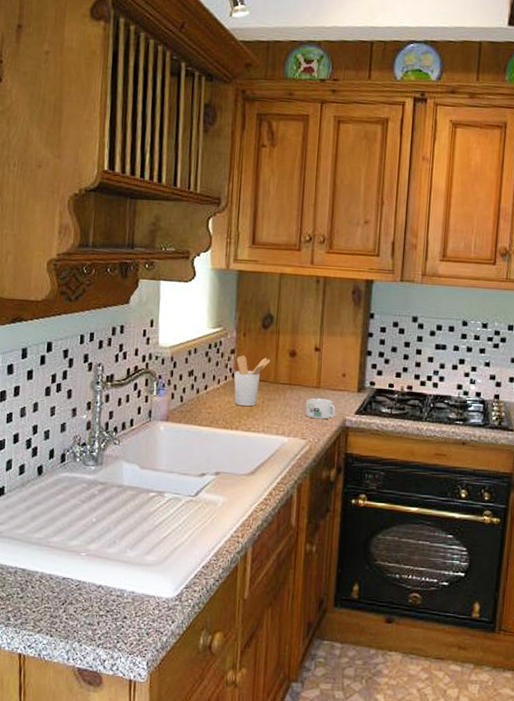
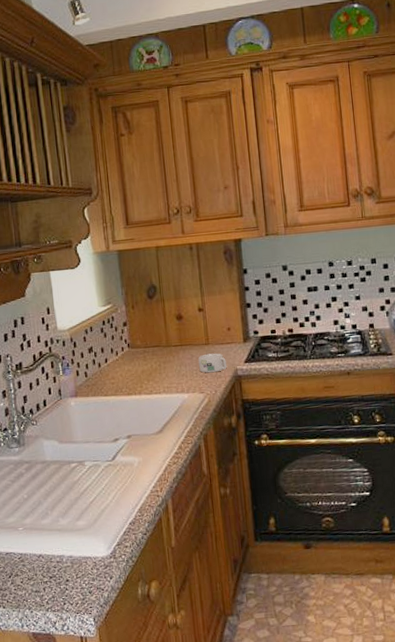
utensil holder: present [234,355,271,407] -> none [129,325,160,373]

